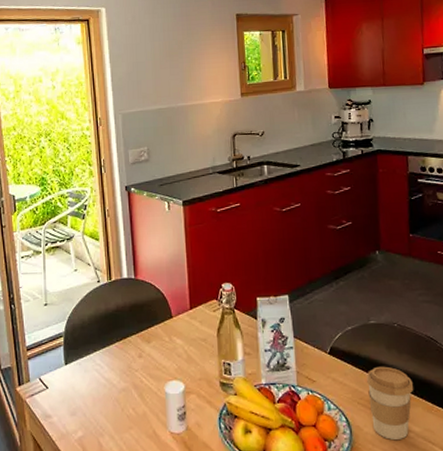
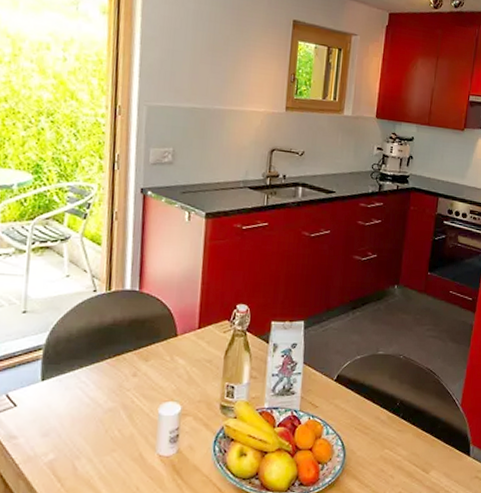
coffee cup: present [366,366,414,440] -> none [365,395,409,462]

